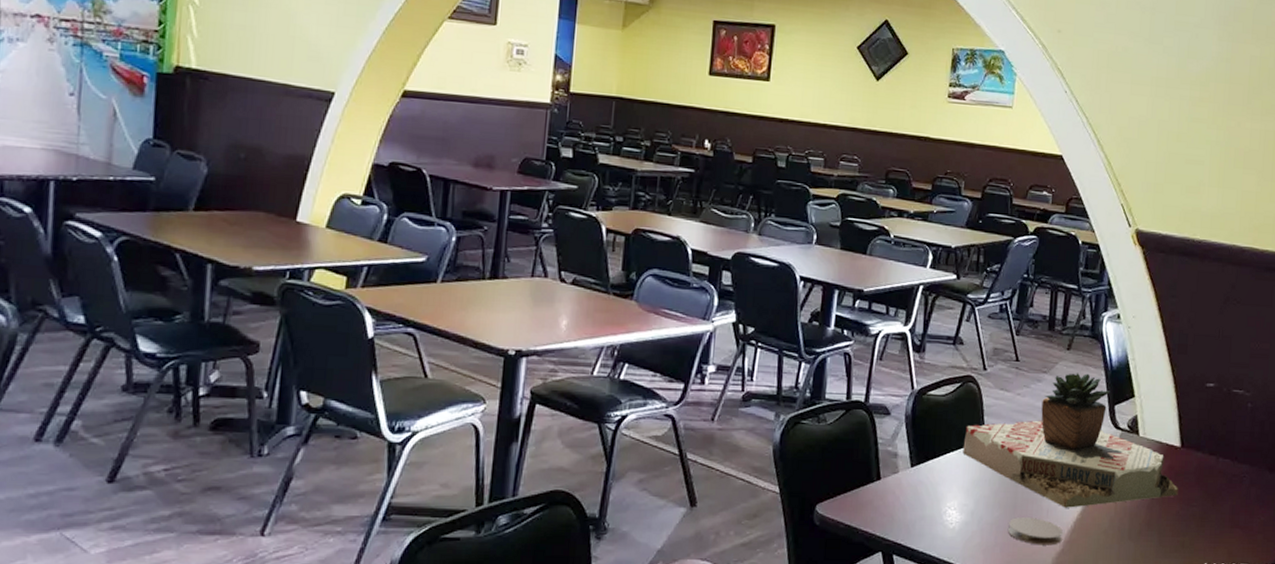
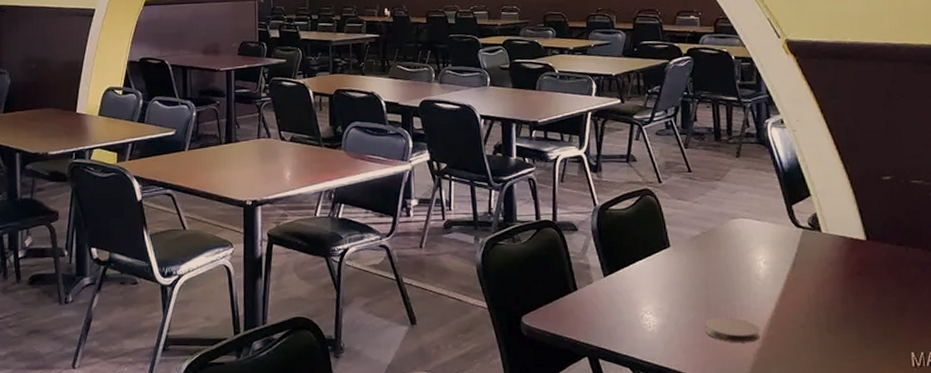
succulent plant: present [962,373,1178,508] -> none [650,177,871,306]

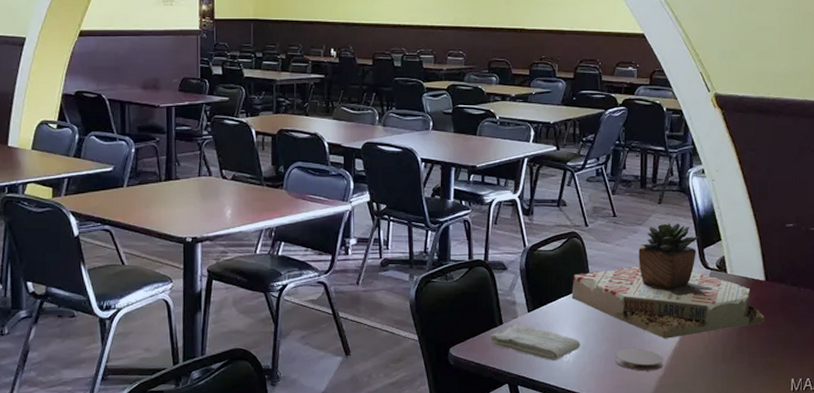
washcloth: none [564,290,665,331] -> present [490,324,581,361]
succulent plant: none [650,177,871,306] -> present [572,223,765,339]

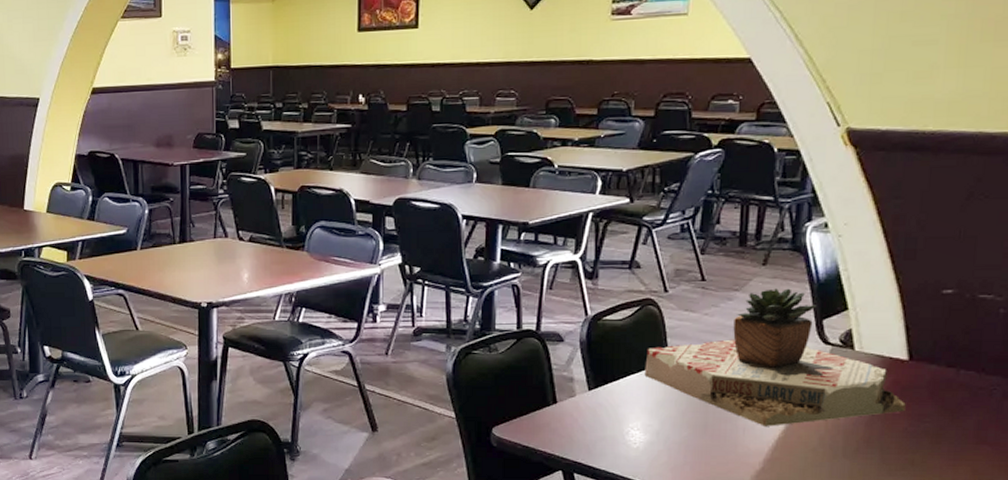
washcloth: present [490,324,581,361] -> none [540,404,654,446]
coaster: present [615,348,663,371] -> none [698,437,762,464]

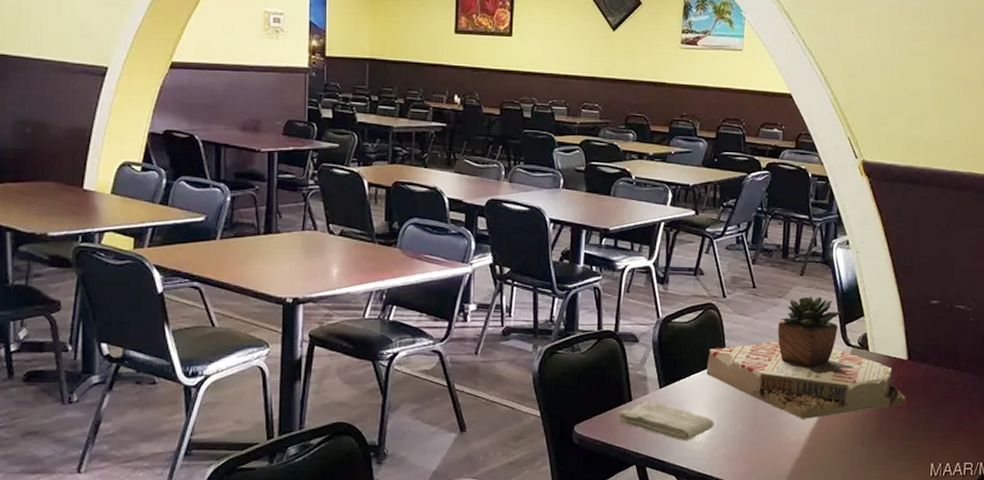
washcloth: none [540,404,654,446] -> present [617,401,714,441]

